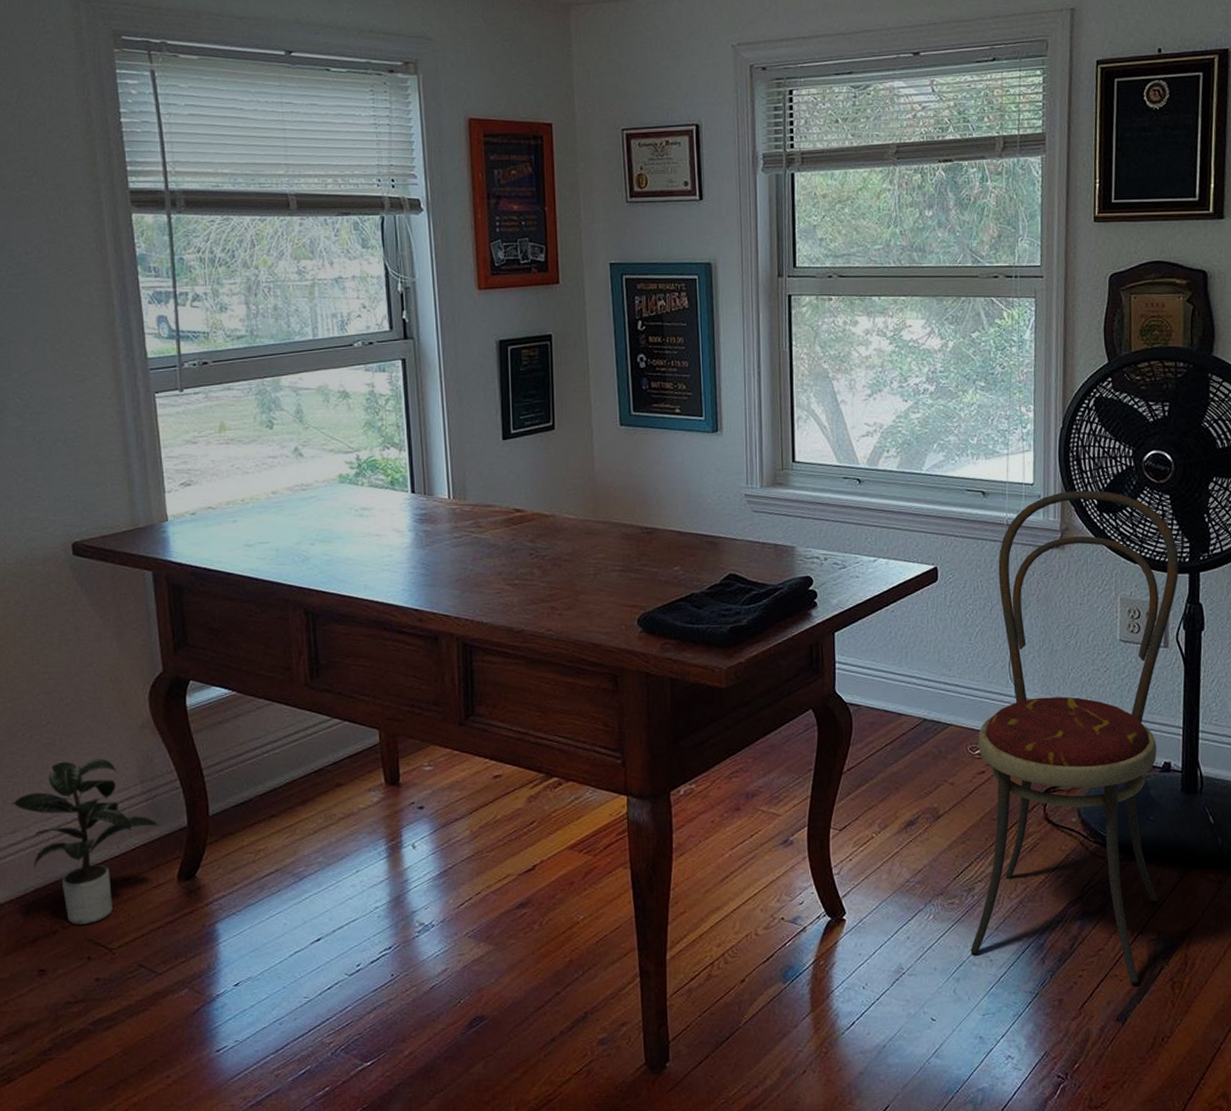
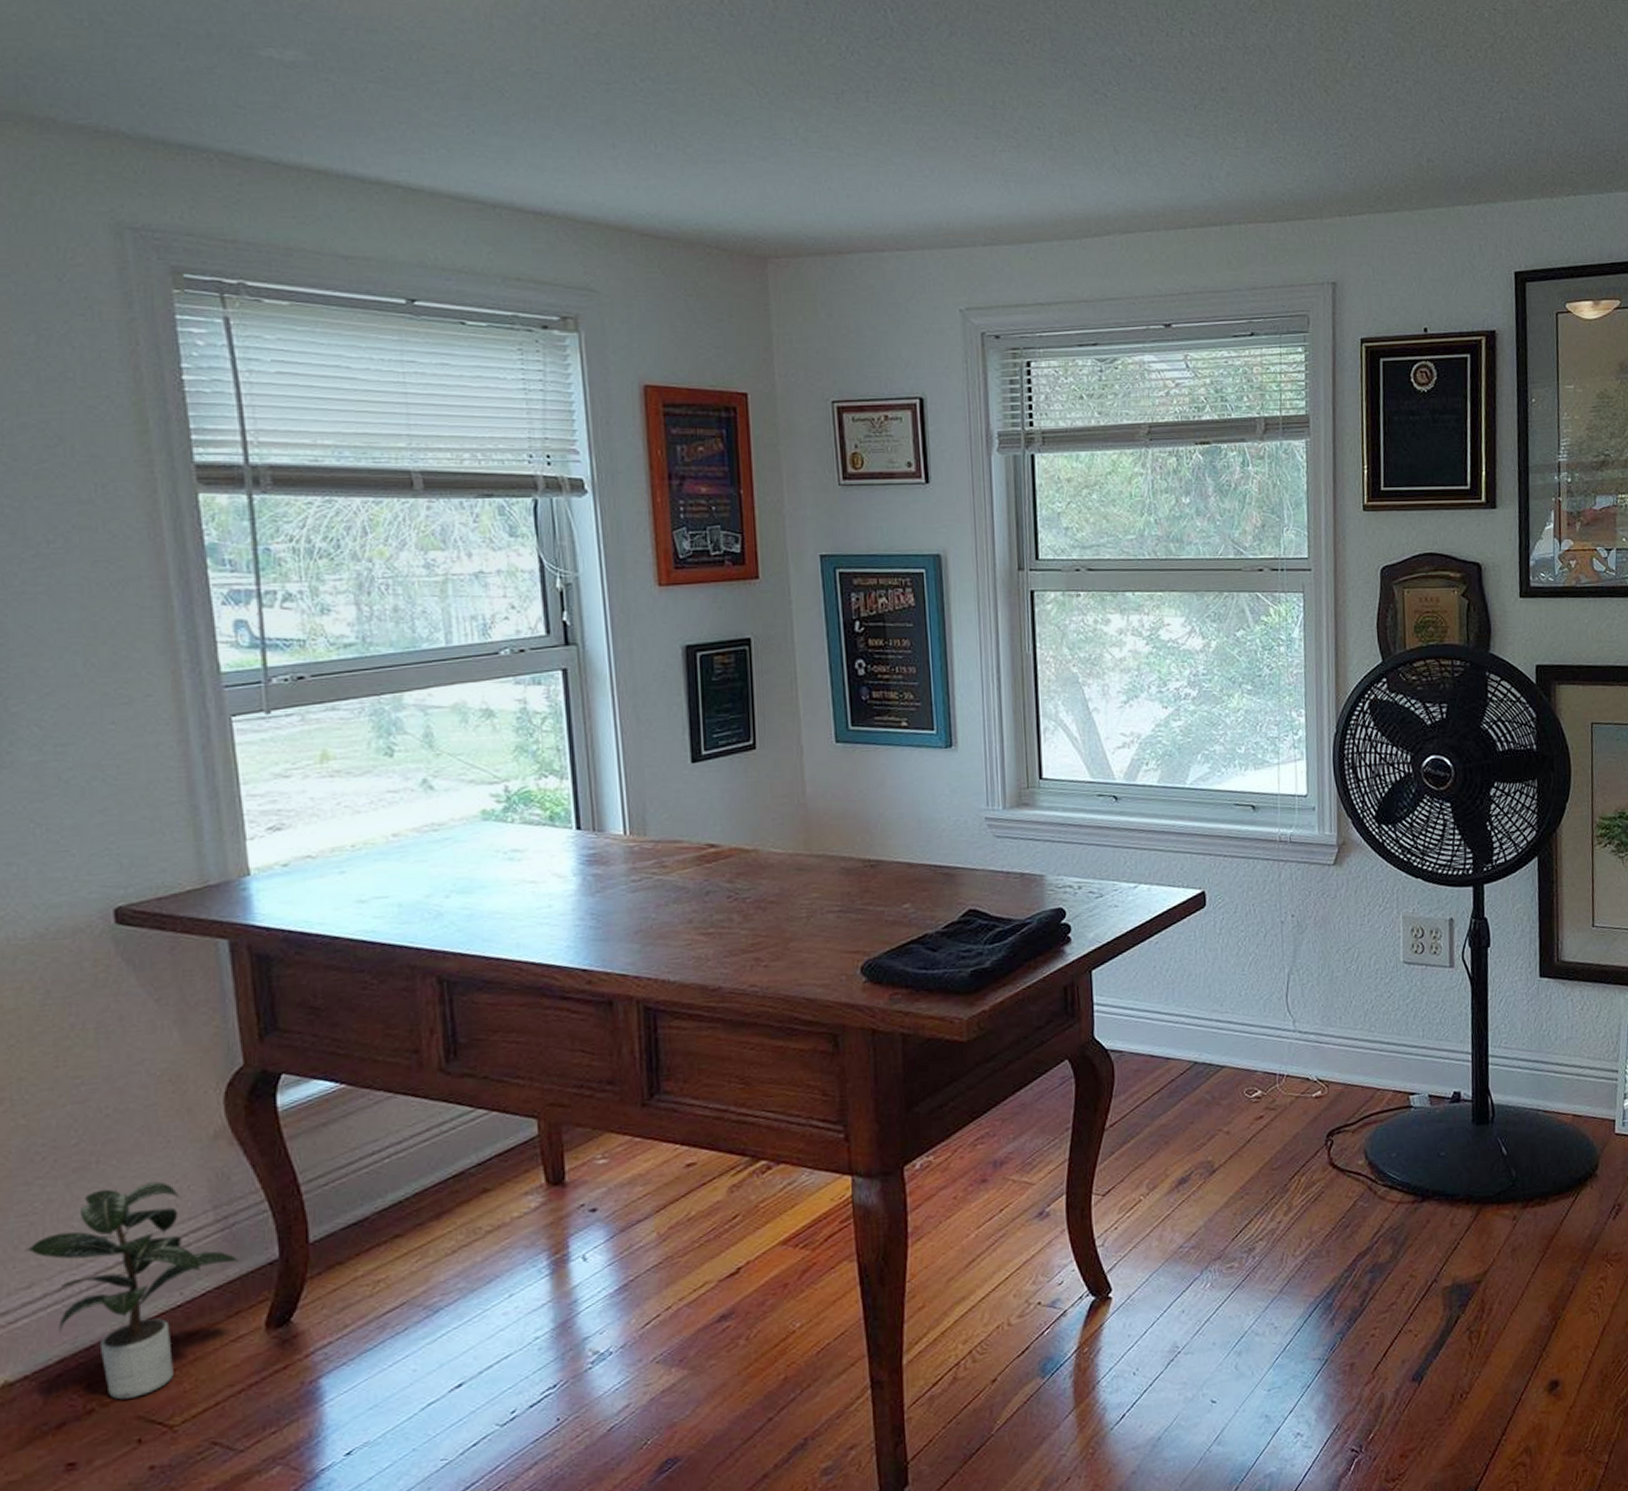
chair: present [970,490,1179,984] -> none [1252,800,1463,1339]

